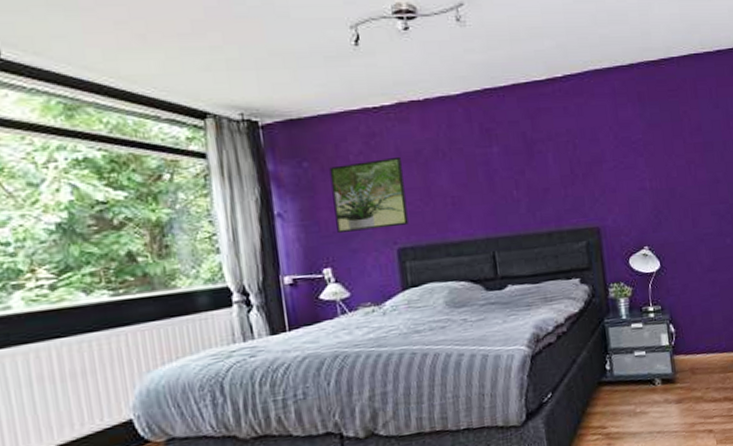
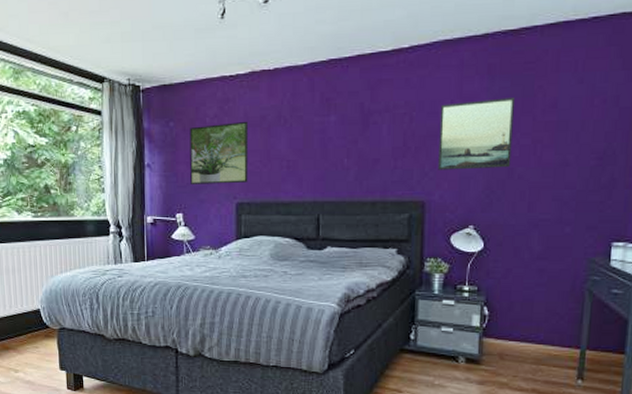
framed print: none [600,123,672,195] -> present [438,98,514,170]

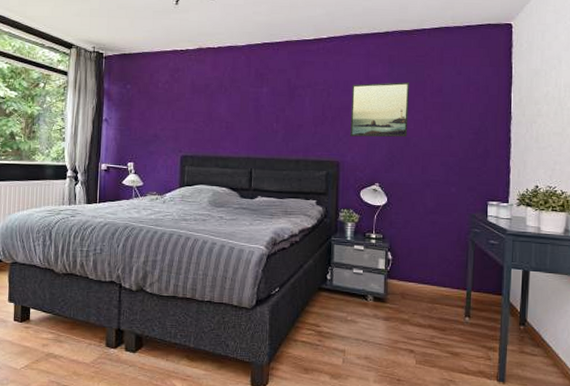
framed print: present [189,121,248,184] -> none [142,87,194,139]

